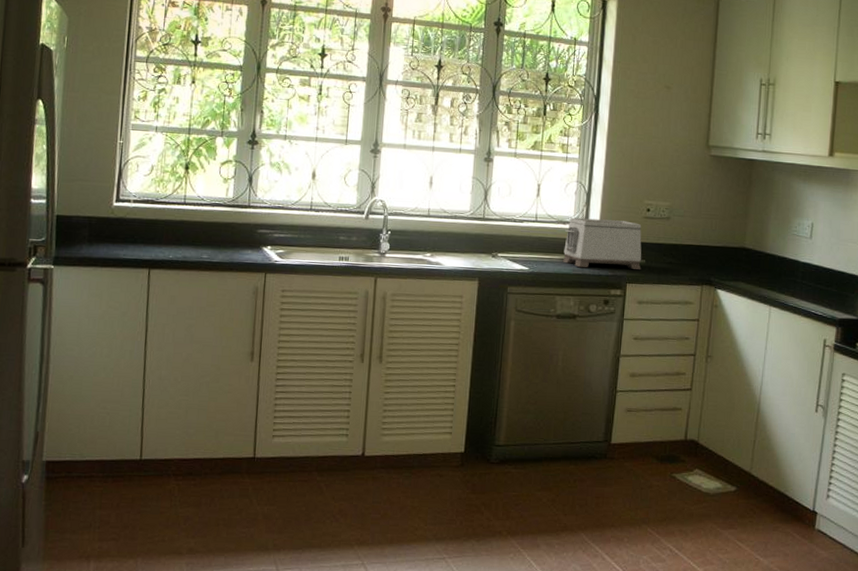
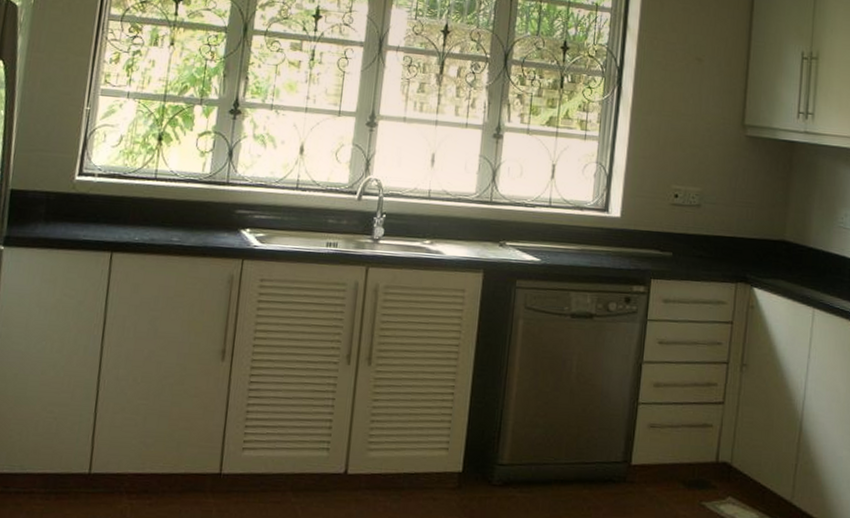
toaster: present [562,217,642,270] -> none [578,202,669,263]

